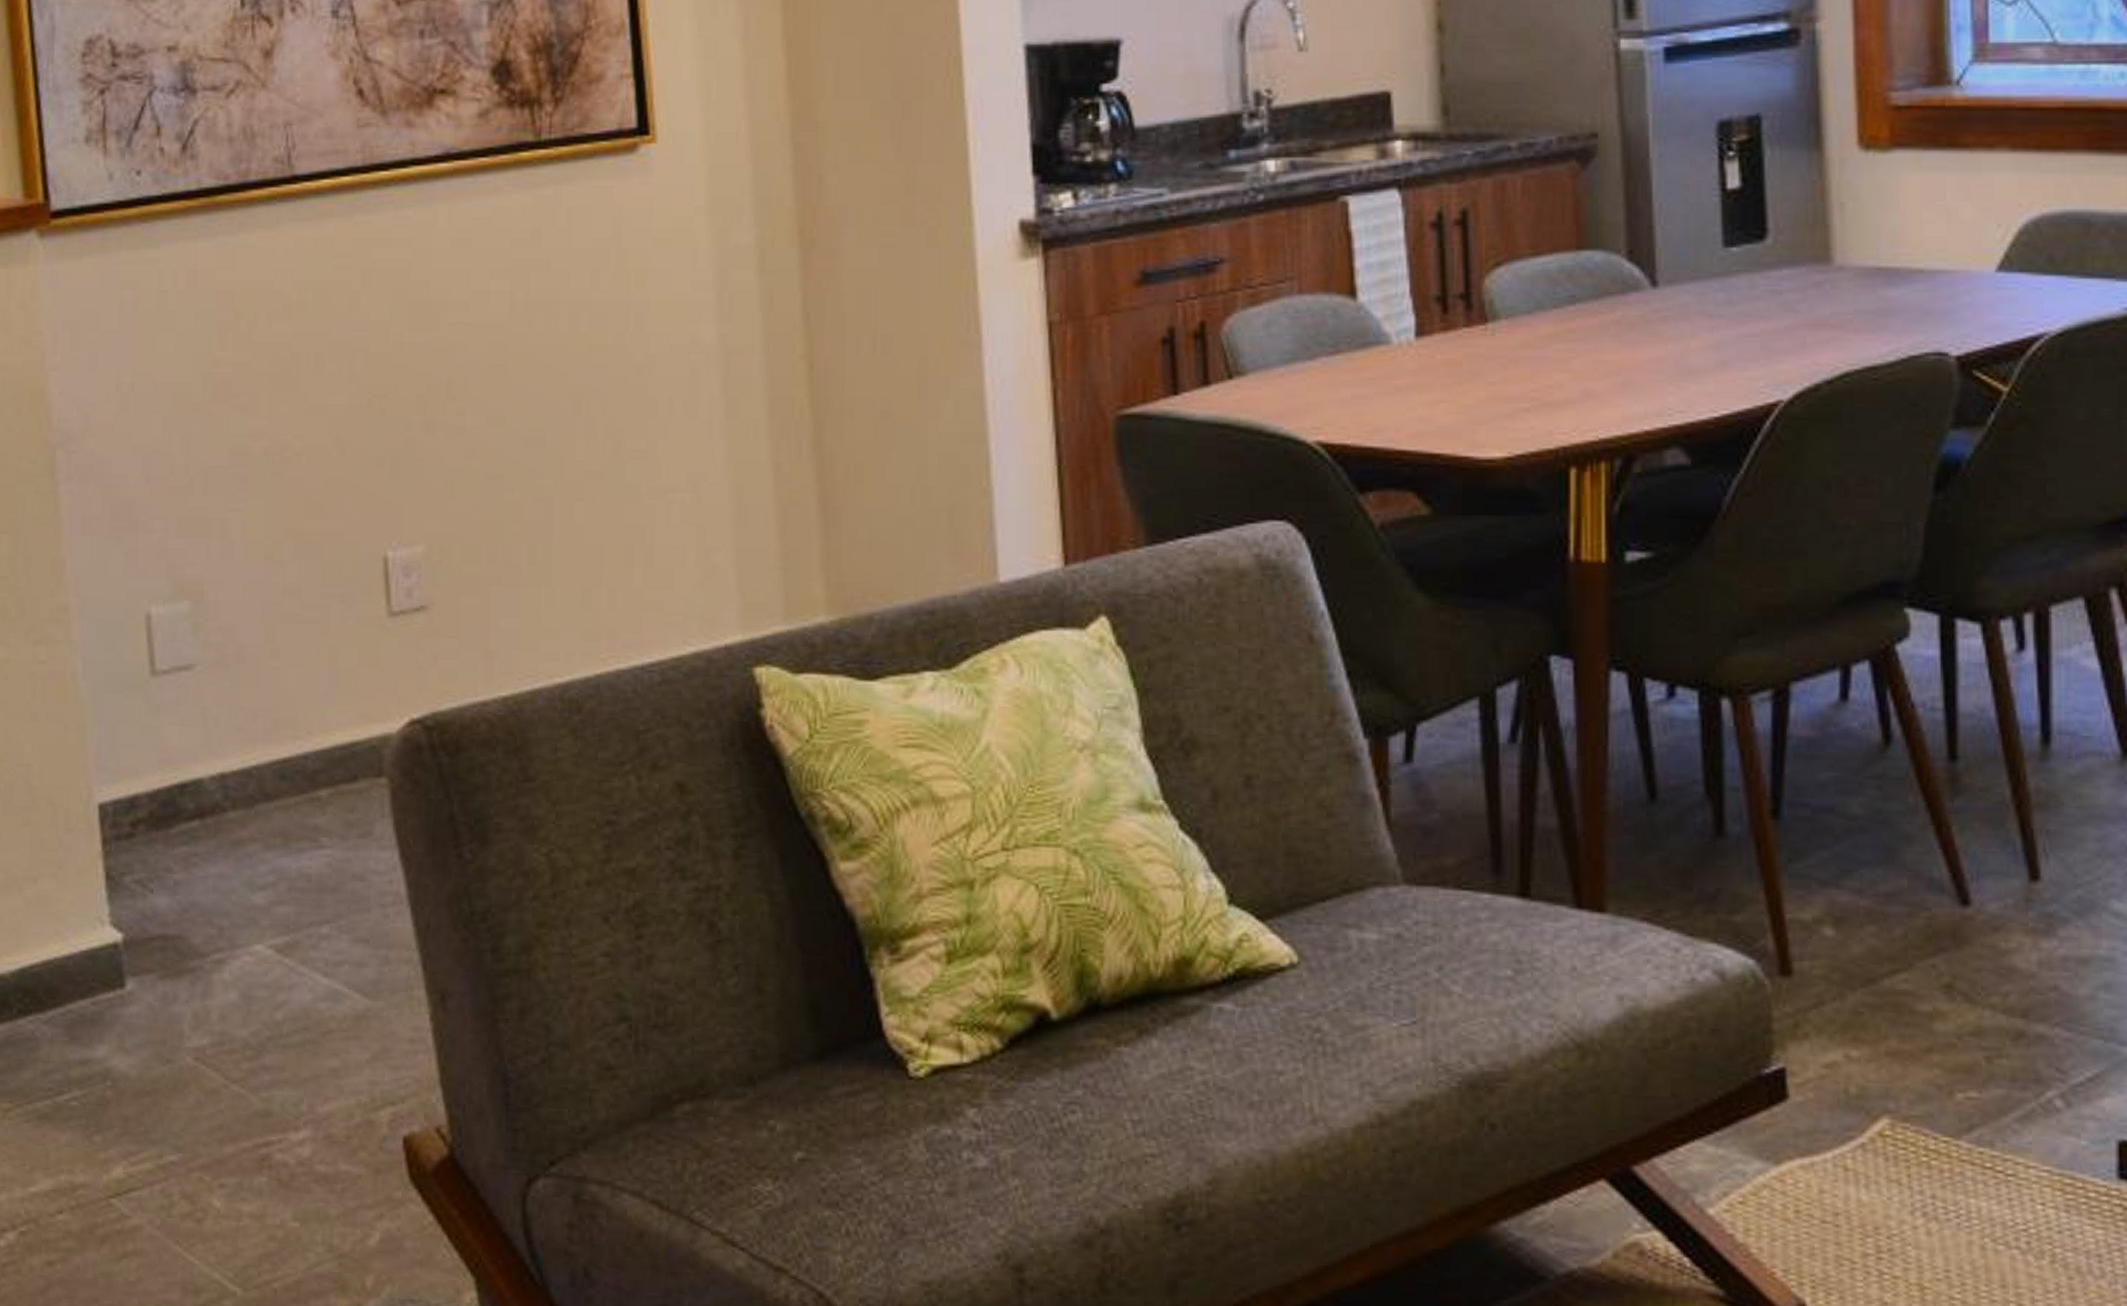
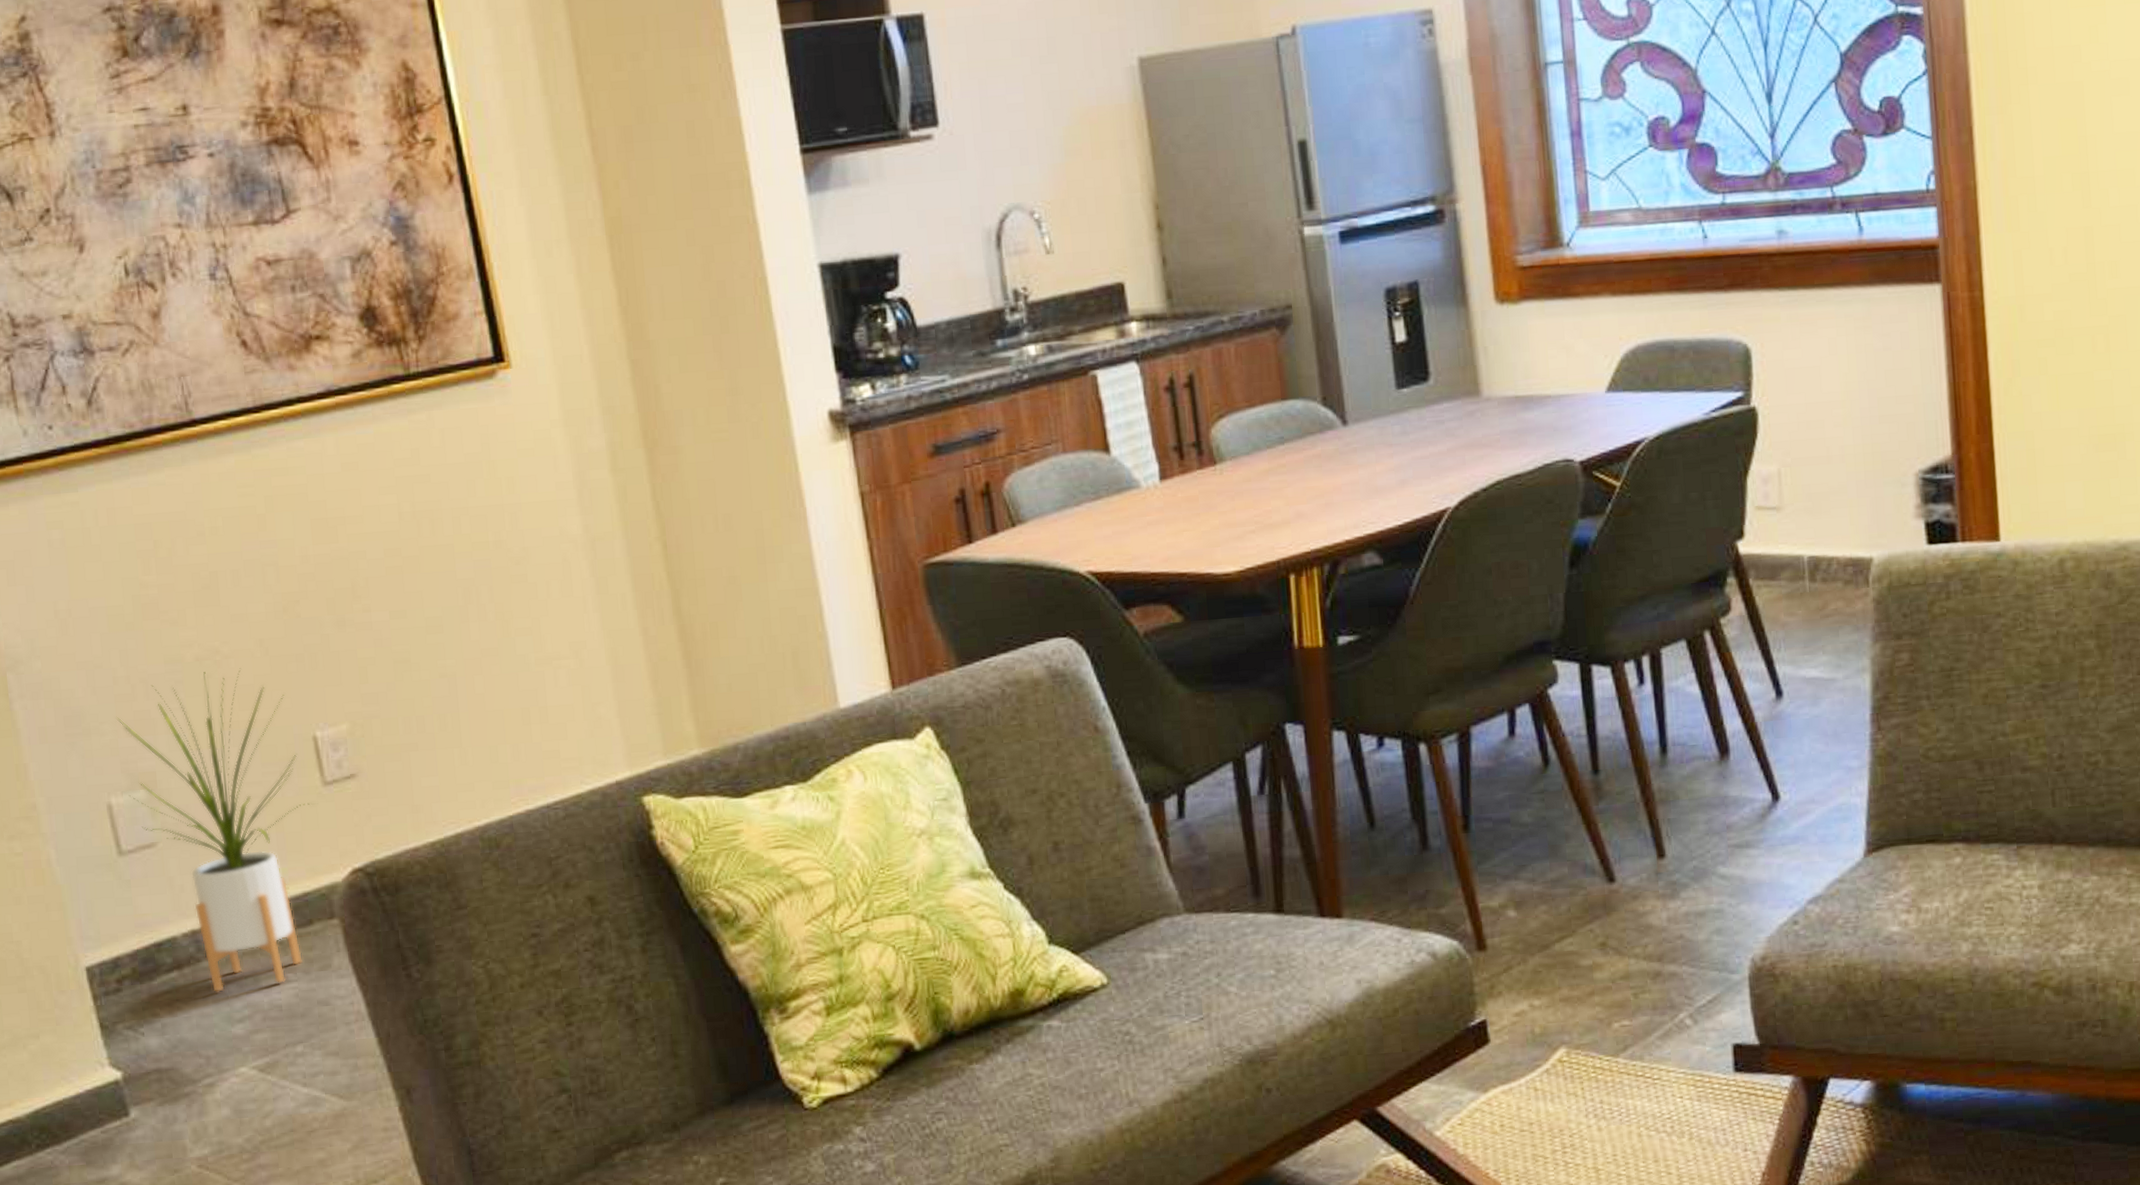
house plant: none [168,468,374,852] -> present [116,668,313,993]

